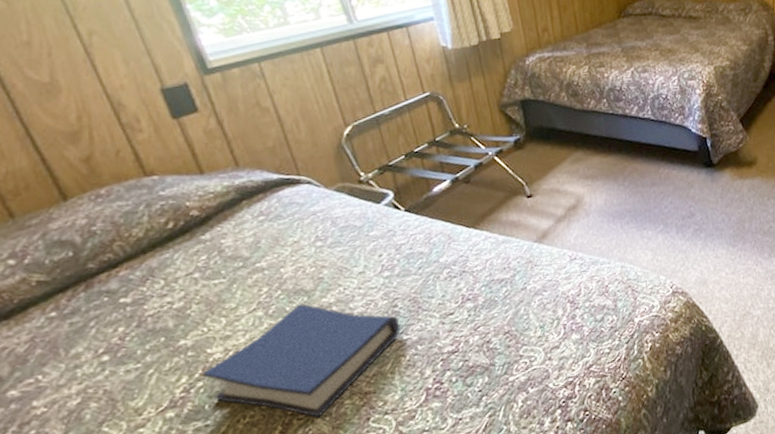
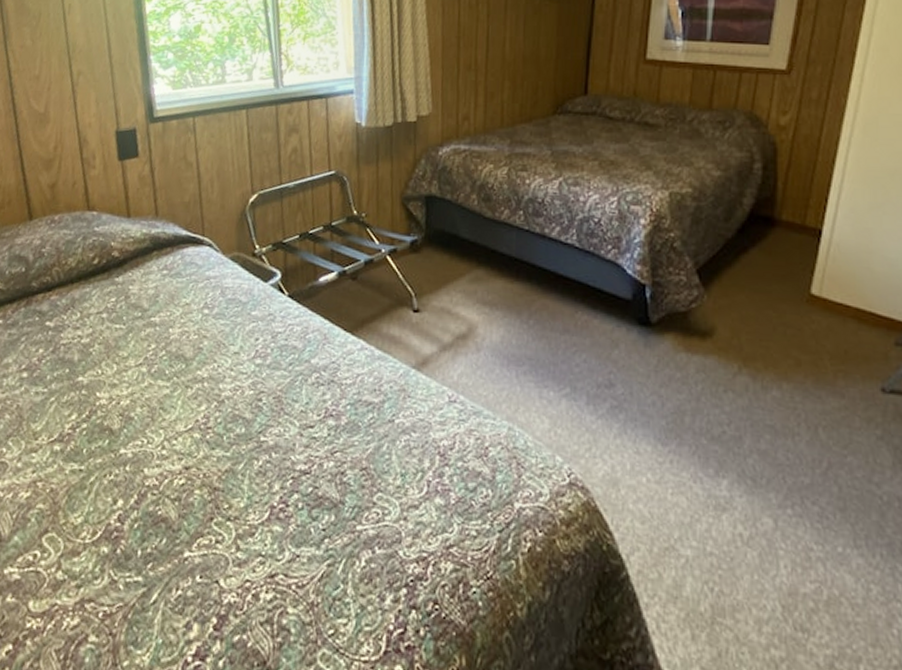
hardback book: present [202,303,401,418] -> none [88,370,261,499]

